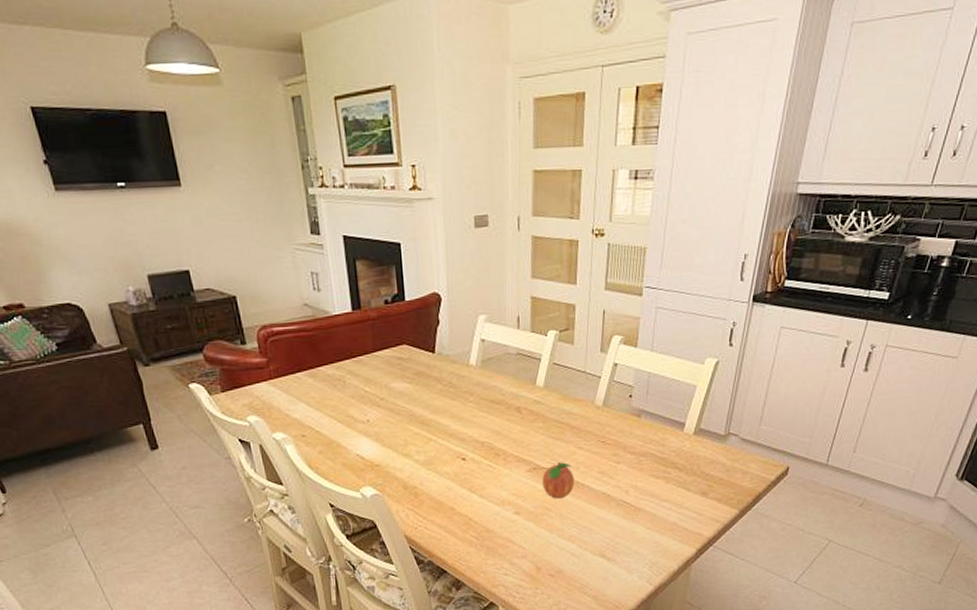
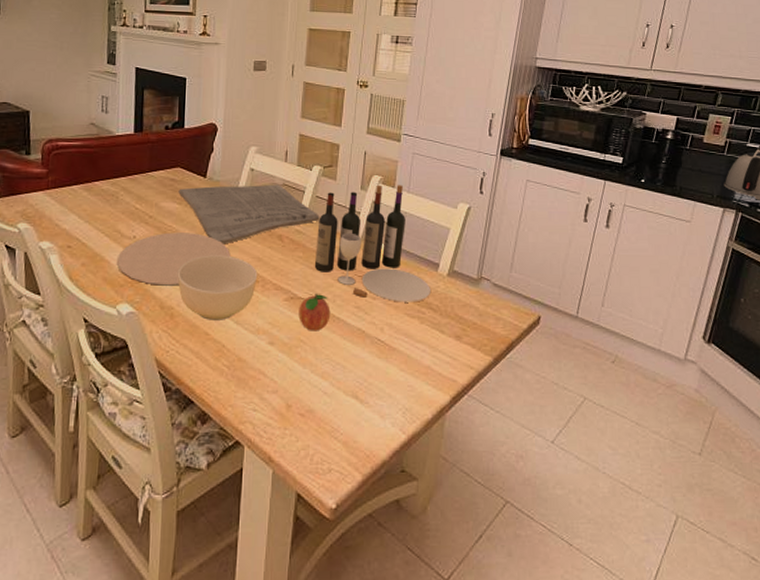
placemat: none [353,411,469,467] -> present [116,232,231,286]
newspaper: none [407,354,559,421] -> present [178,184,320,244]
bowl: none [416,431,499,496] -> present [177,255,258,320]
wine bottle: none [555,344,676,465] -> present [314,184,430,303]

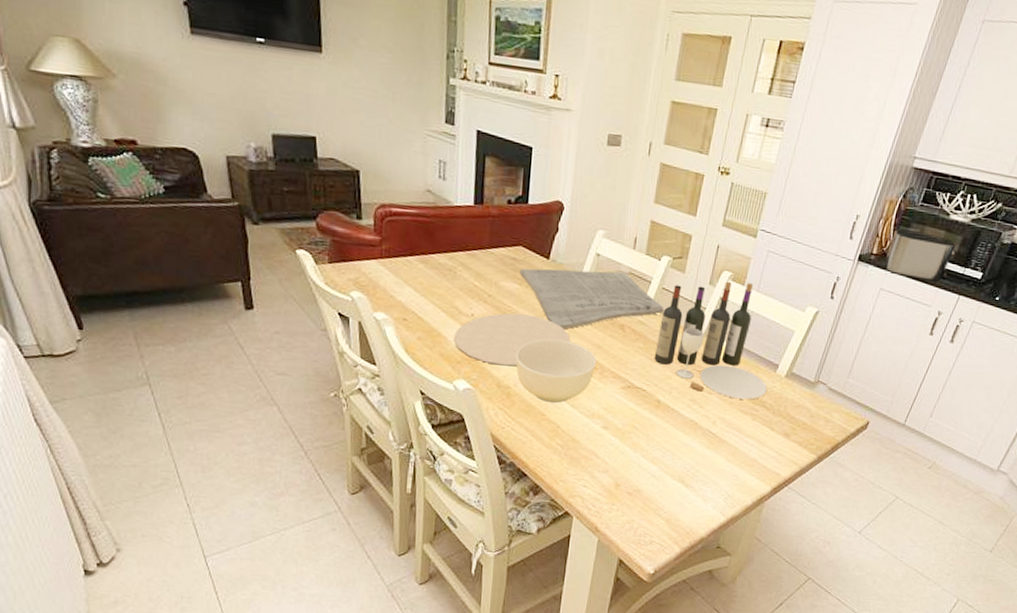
fruit: present [298,293,331,331] -> none [634,383,666,420]
toaster: none [525,122,592,171] -> present [883,228,956,284]

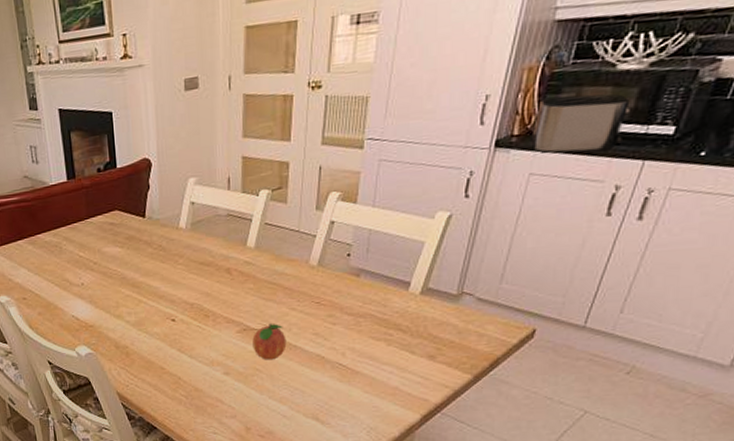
placemat: present [453,313,570,366] -> none [69,274,178,328]
bowl: present [515,338,597,403] -> none [127,293,208,356]
newspaper: present [519,268,665,330] -> none [119,215,271,283]
fruit: none [634,383,666,420] -> present [252,323,287,360]
wine bottle: present [654,281,767,400] -> none [266,199,399,326]

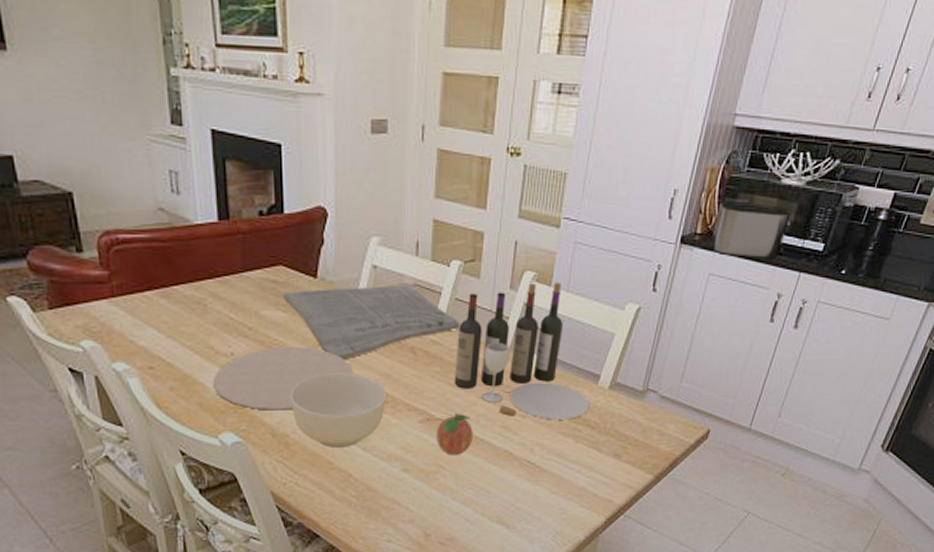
placemat: none [69,274,178,328] -> present [213,347,353,411]
newspaper: none [119,215,271,283] -> present [283,285,460,360]
bowl: none [127,293,208,356] -> present [289,373,387,447]
wine bottle: none [266,199,399,326] -> present [454,282,589,420]

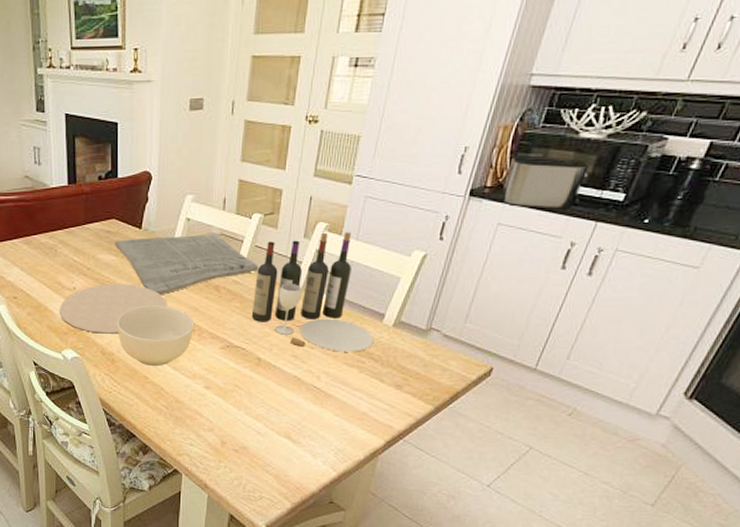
fruit: present [436,412,473,456] -> none [234,342,267,378]

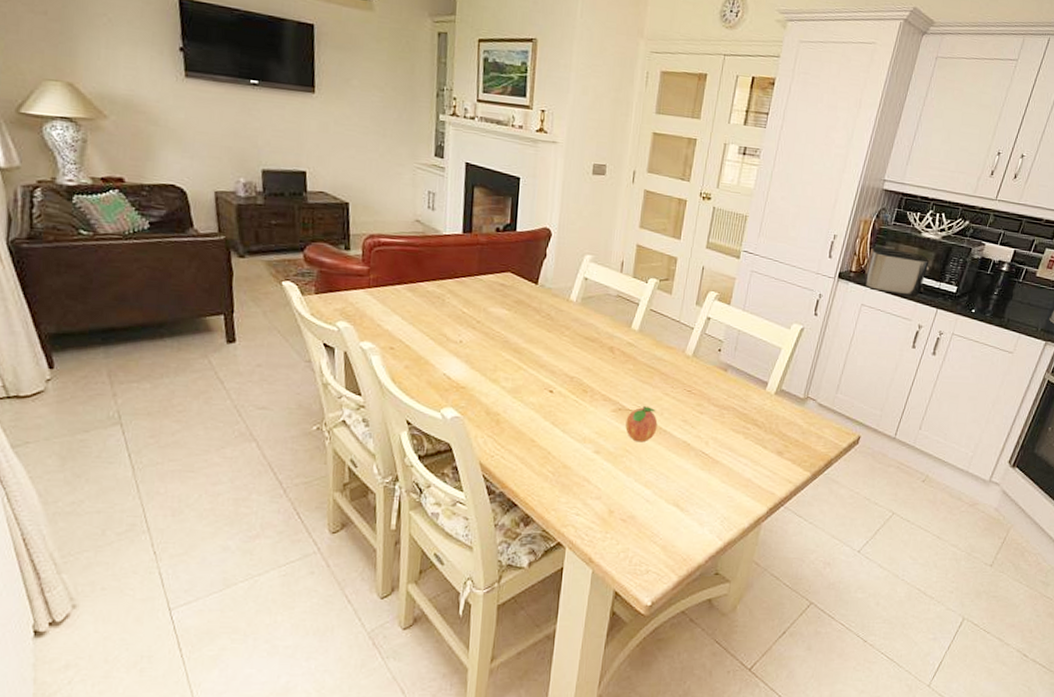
placemat: present [59,284,167,334] -> none [441,338,560,392]
newspaper: present [114,234,259,295] -> none [508,293,653,353]
bowl: present [116,305,195,366] -> none [504,363,587,428]
fruit: none [234,342,267,378] -> present [625,405,658,443]
wine bottle: present [251,232,373,352] -> none [644,301,757,419]

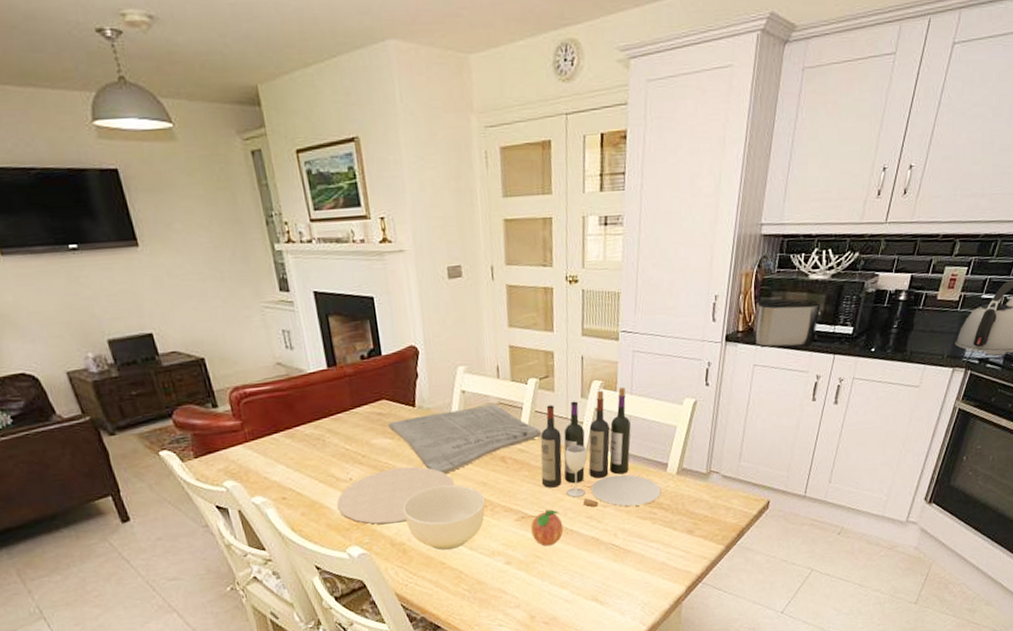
placemat: none [441,338,560,392] -> present [337,466,454,525]
bowl: none [504,363,587,428] -> present [402,484,486,550]
newspaper: none [508,293,653,353] -> present [388,404,542,474]
wine bottle: none [644,301,757,419] -> present [540,387,661,507]

